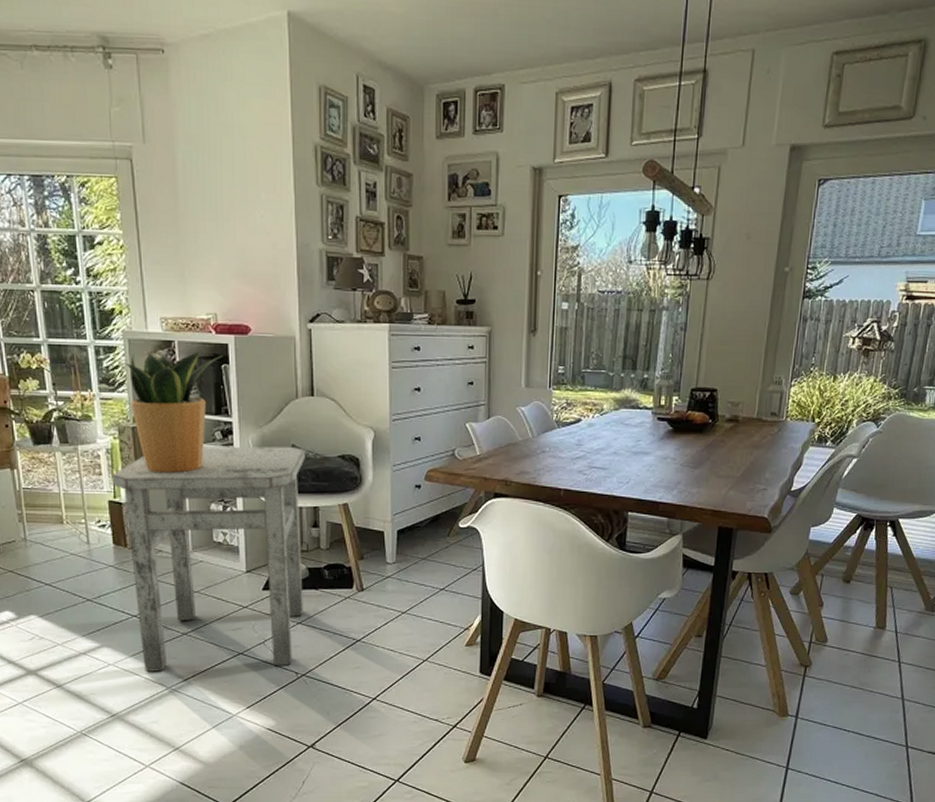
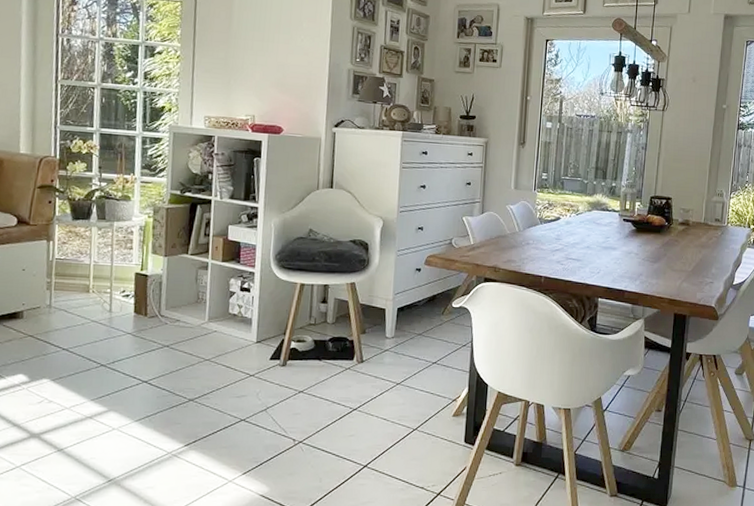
side table: present [111,446,305,672] -> none [141,228,321,437]
potted plant: present [122,349,223,474] -> none [165,144,257,251]

